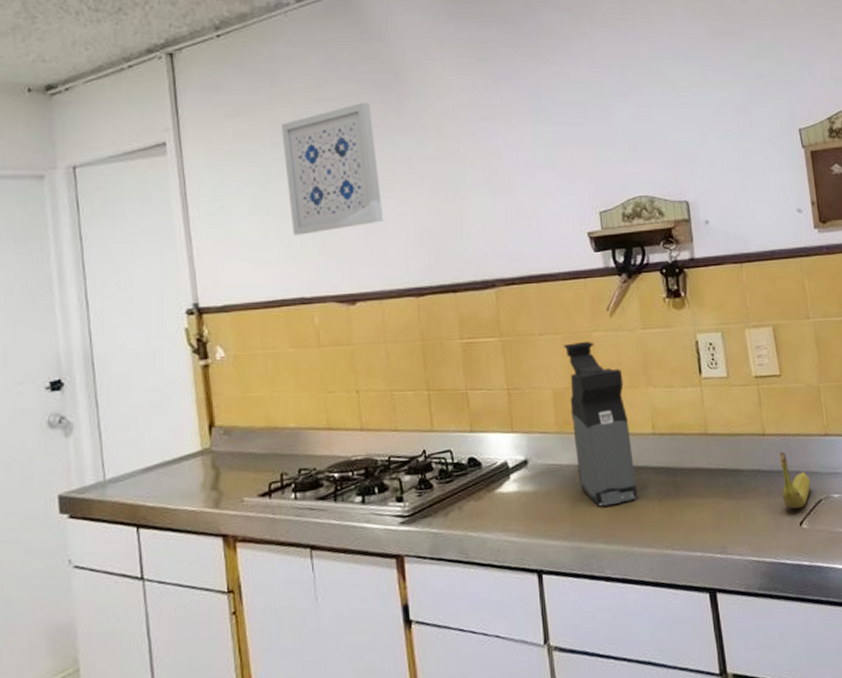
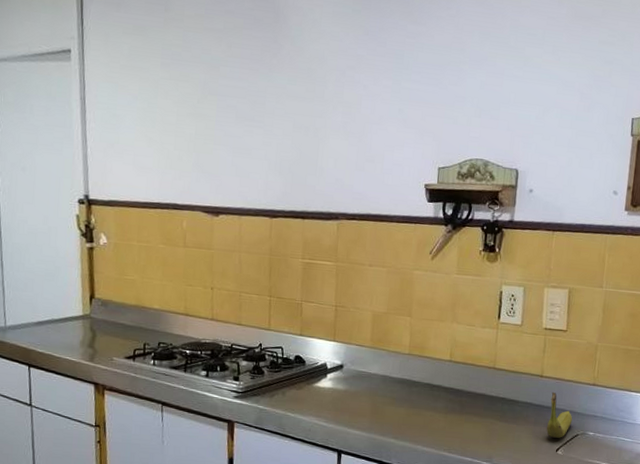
wall art: present [282,102,384,236] -> none [171,37,252,150]
coffee maker: present [564,341,638,506] -> none [383,276,433,411]

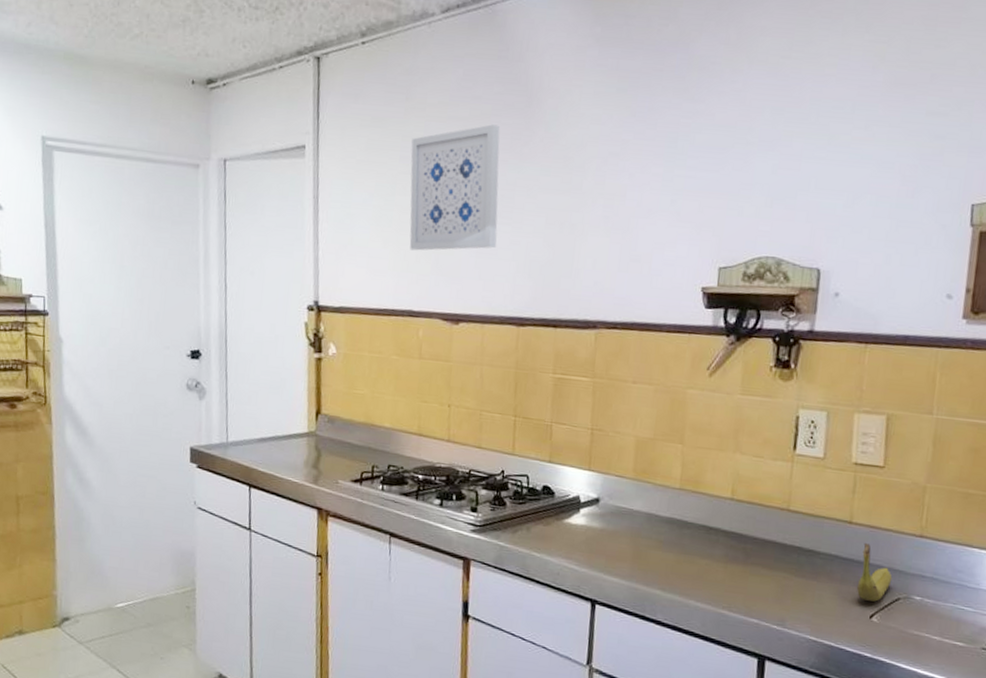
wall art: none [171,37,252,150] -> present [409,124,500,251]

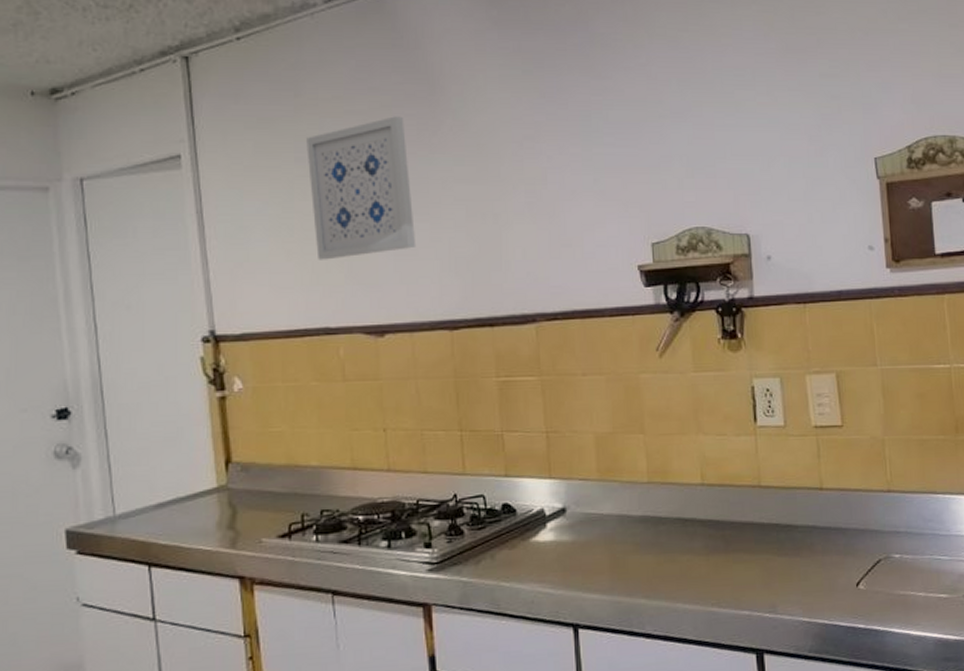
banana: present [856,542,893,602] -> none [837,507,870,568]

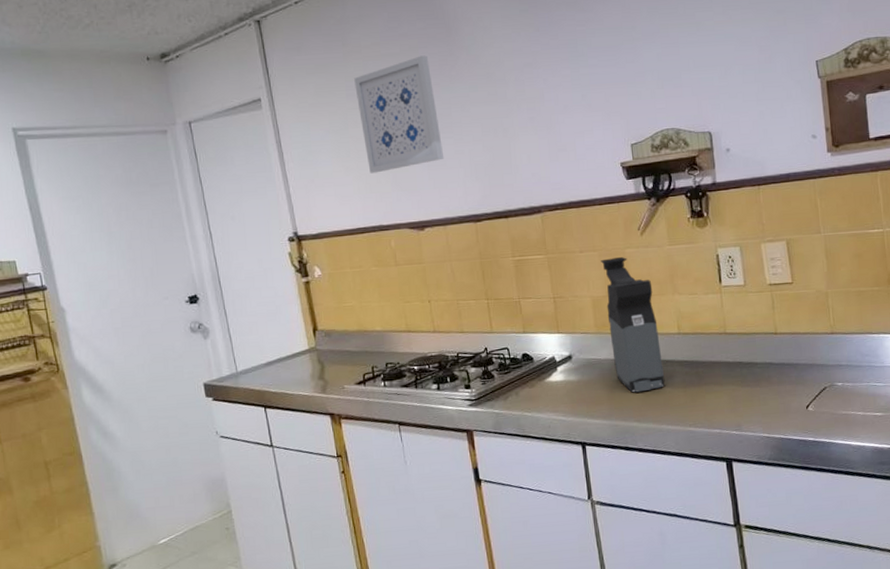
coffee maker: none [608,383,683,559] -> present [601,256,666,393]

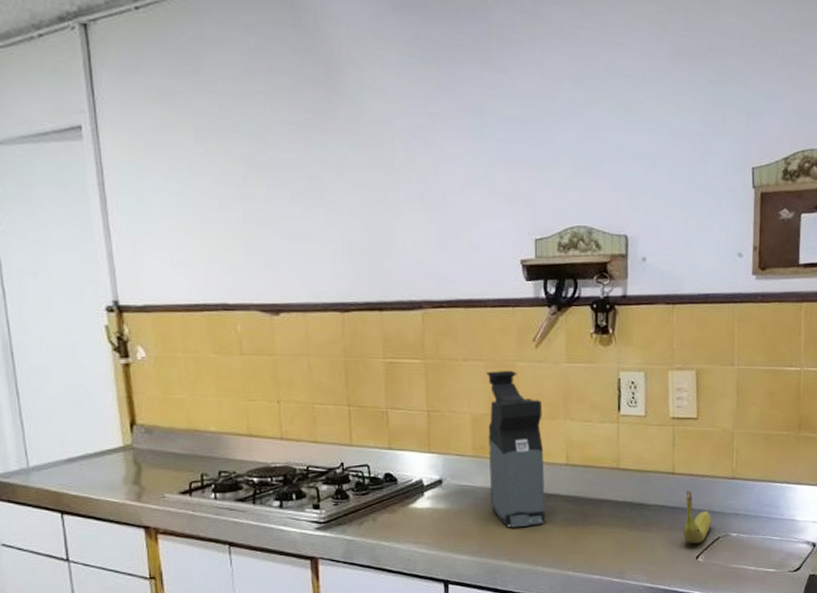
wall art: present [354,55,445,174] -> none [206,98,311,239]
banana: none [789,347,817,395] -> present [683,490,712,543]

